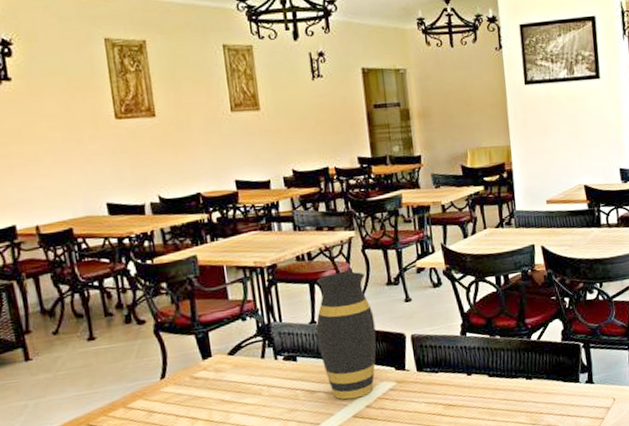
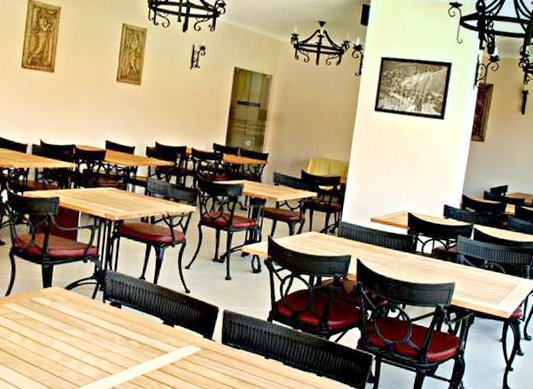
vase: present [316,272,377,400] -> none [142,239,196,354]

